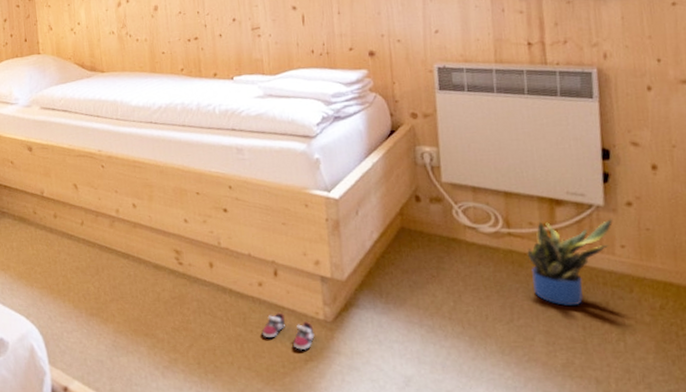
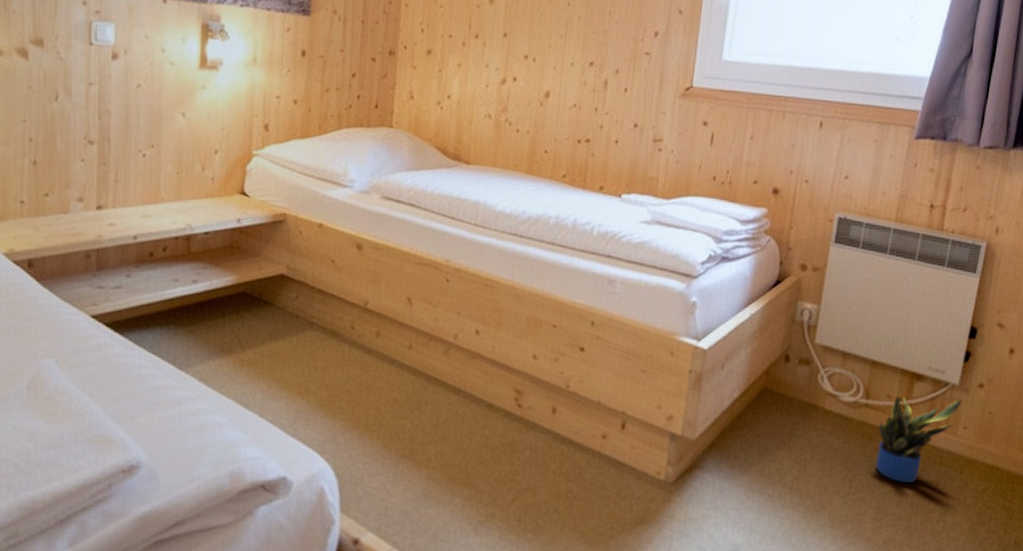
sneaker: present [262,312,315,351] -> none [595,469,652,513]

